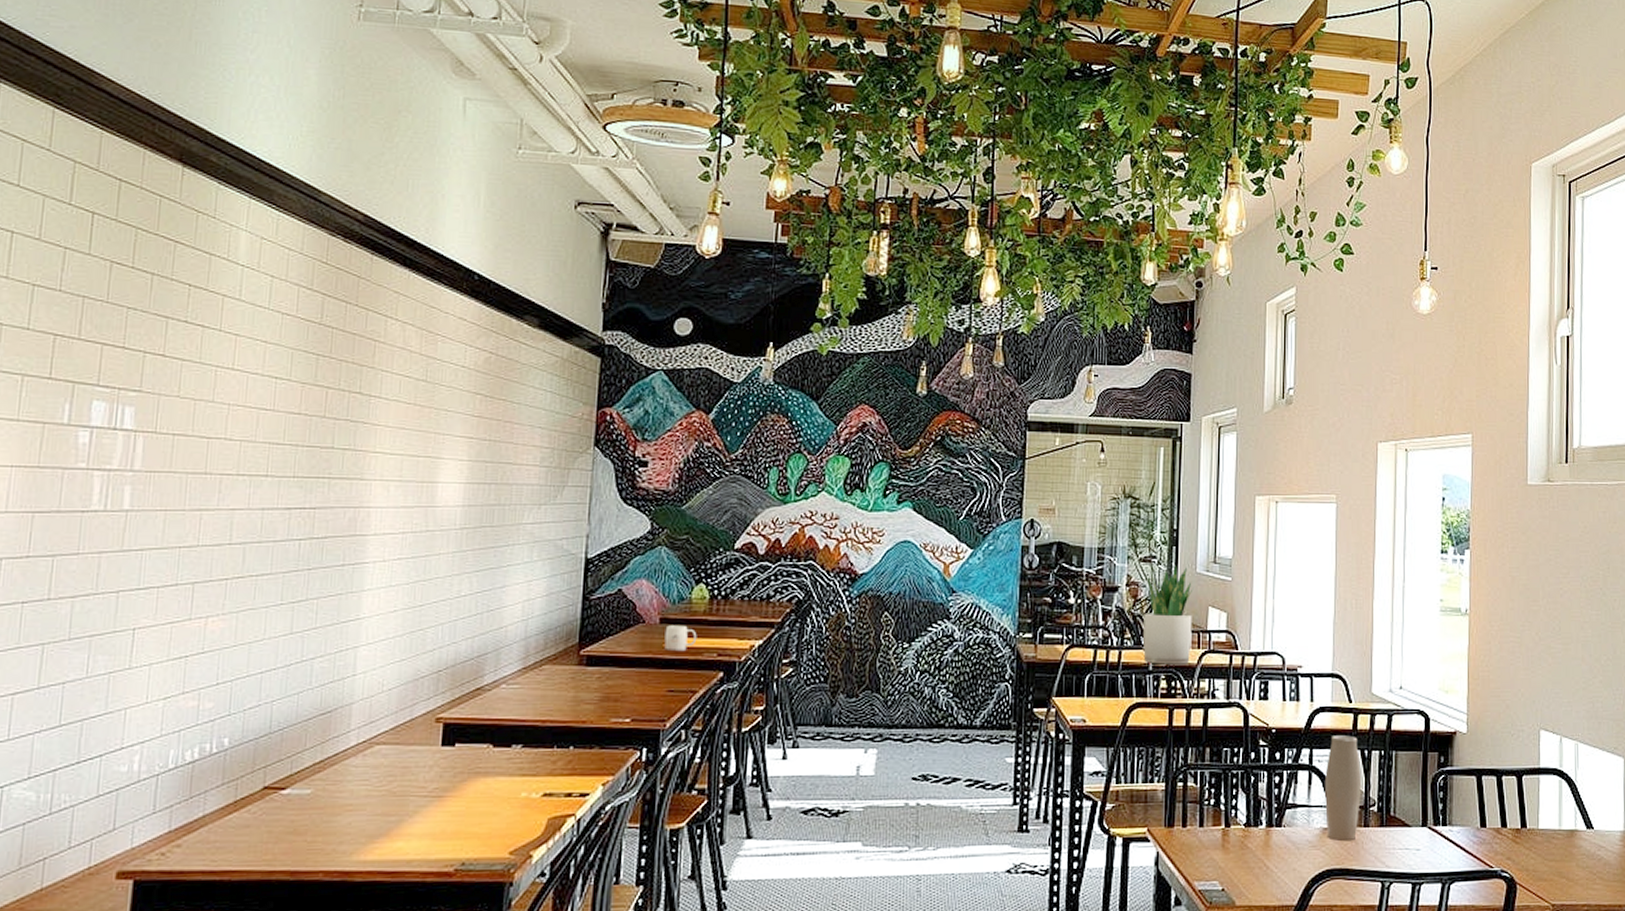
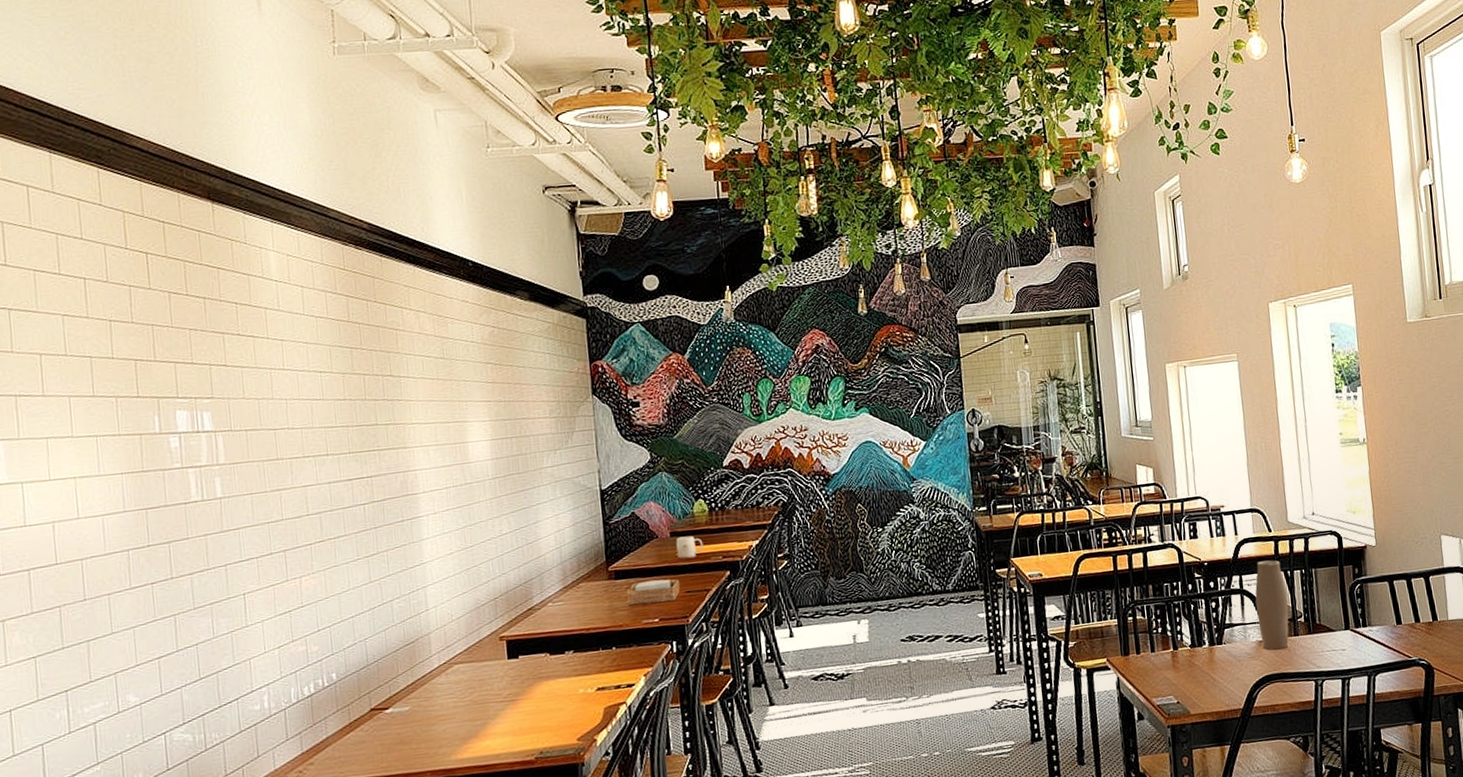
napkin holder: none [596,671,663,700] -> present [626,579,681,606]
planter: present [1143,565,1194,665] -> none [1079,433,1126,520]

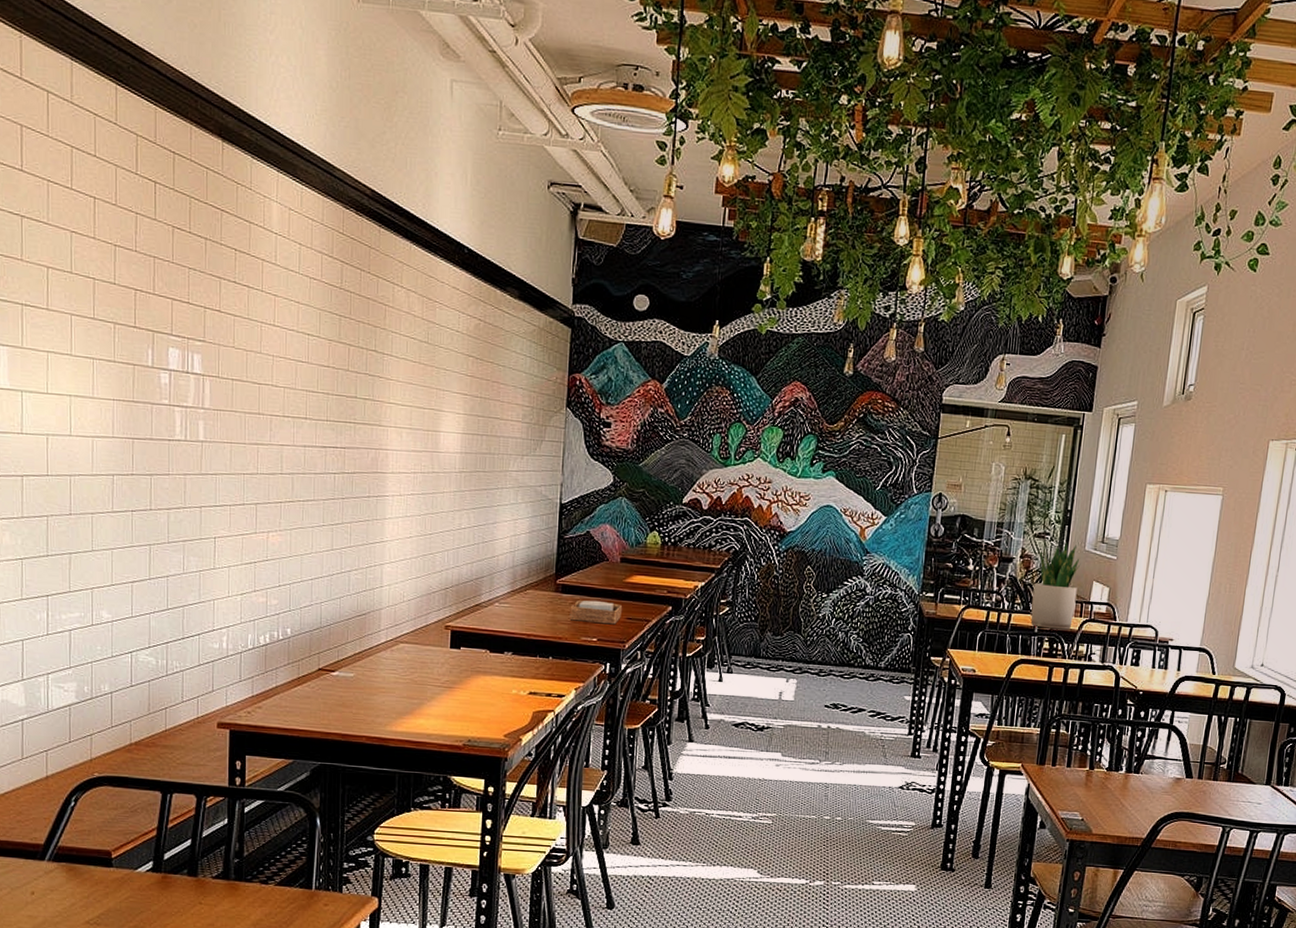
mug: present [676,535,704,560] -> none [624,564,651,587]
planter: none [1079,433,1126,520] -> present [1030,543,1081,630]
vase: present [1255,560,1289,651] -> none [1178,701,1217,791]

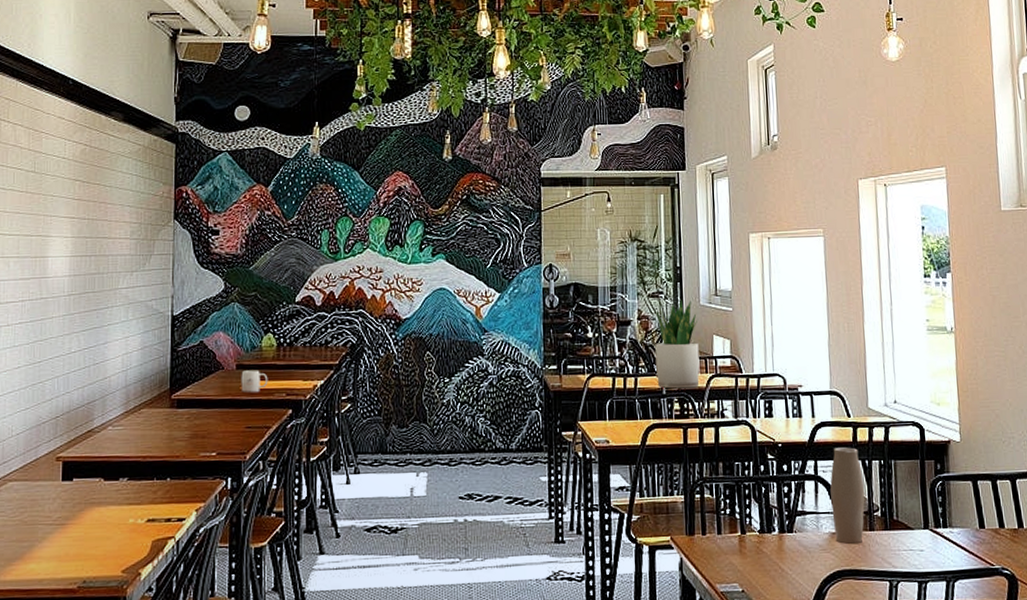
napkin holder: present [569,600,623,625] -> none [186,412,241,437]
mug: none [624,564,651,587] -> present [241,370,268,394]
vase: none [1178,701,1217,791] -> present [830,447,865,545]

